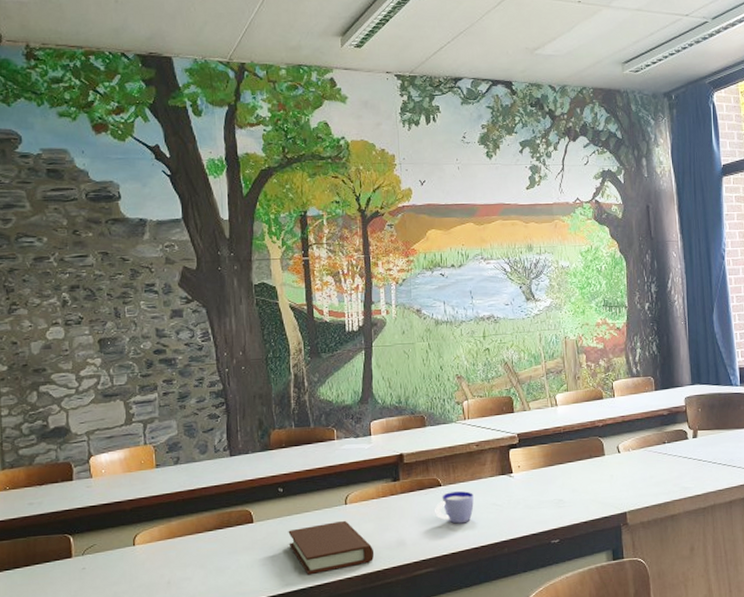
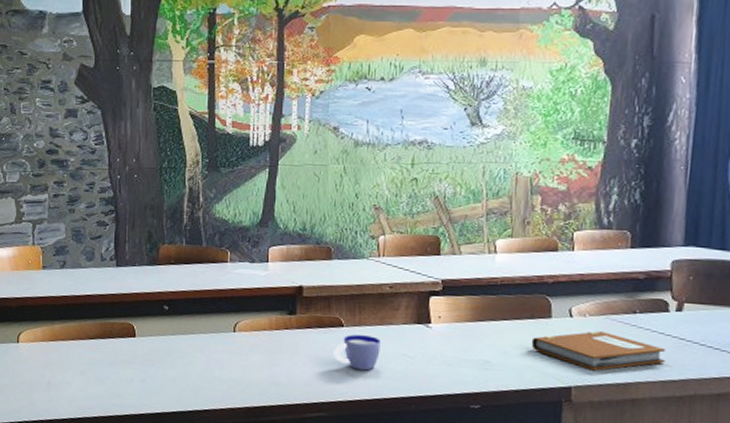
book: present [288,520,375,575] -> none [170,348,261,399]
notebook: none [592,462,691,496] -> present [531,331,665,371]

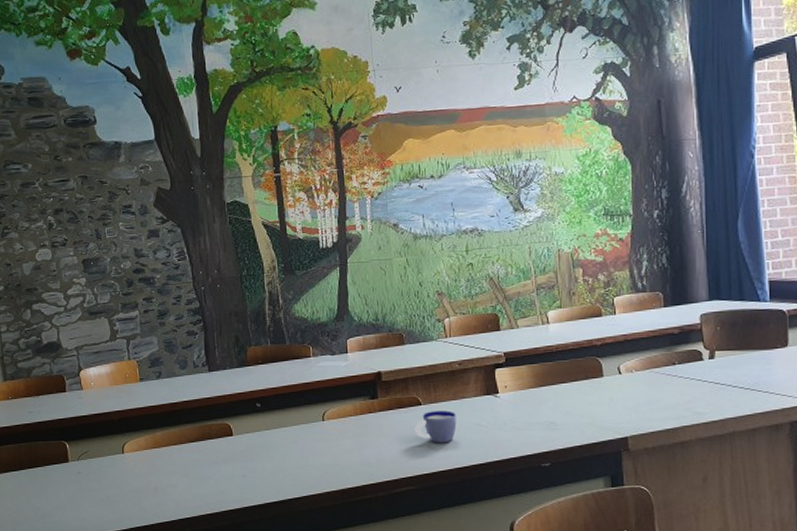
notebook: present [531,331,665,371] -> none [588,384,705,420]

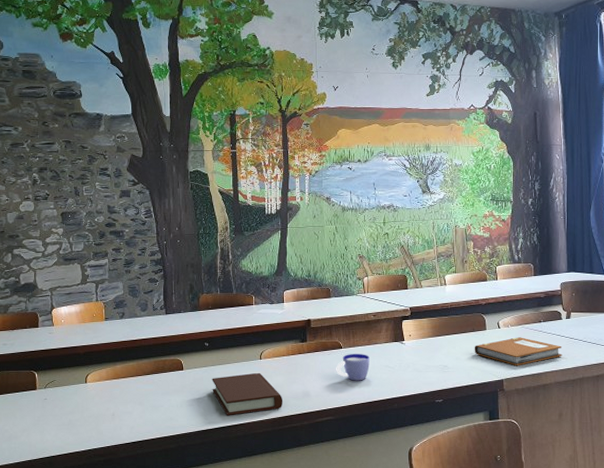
book: none [267,436,353,488] -> present [212,372,283,416]
notebook: none [588,384,705,420] -> present [474,337,562,366]

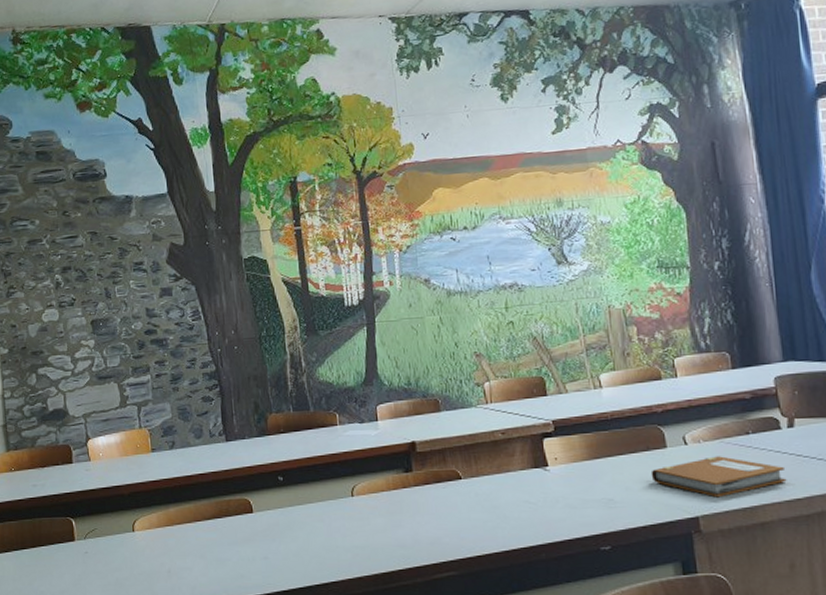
book: present [212,372,283,416] -> none [290,513,387,572]
cup: present [336,354,370,381] -> none [455,486,502,523]

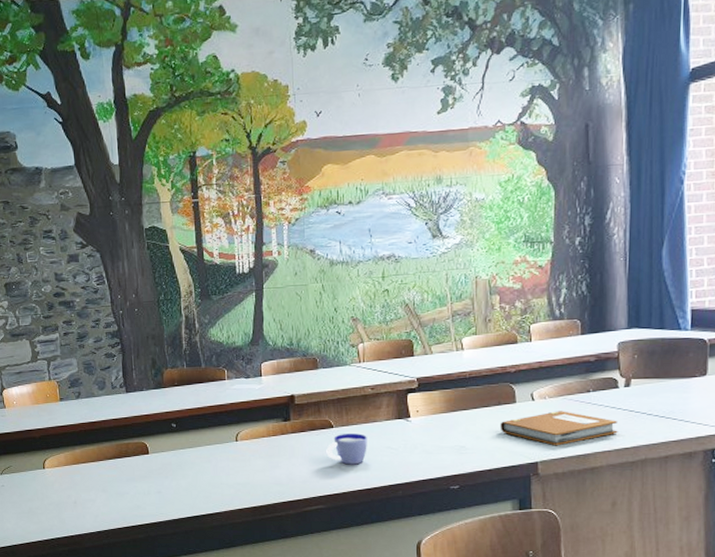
cup: none [455,486,502,523] -> present [326,433,367,465]

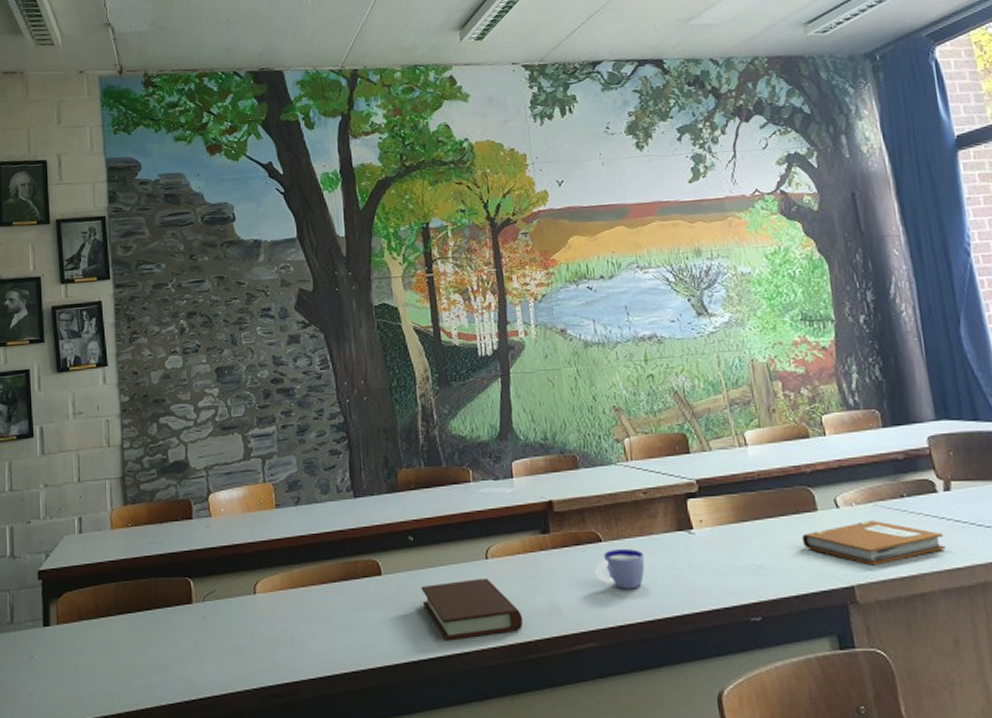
book: none [181,456,265,504] -> present [421,578,524,641]

